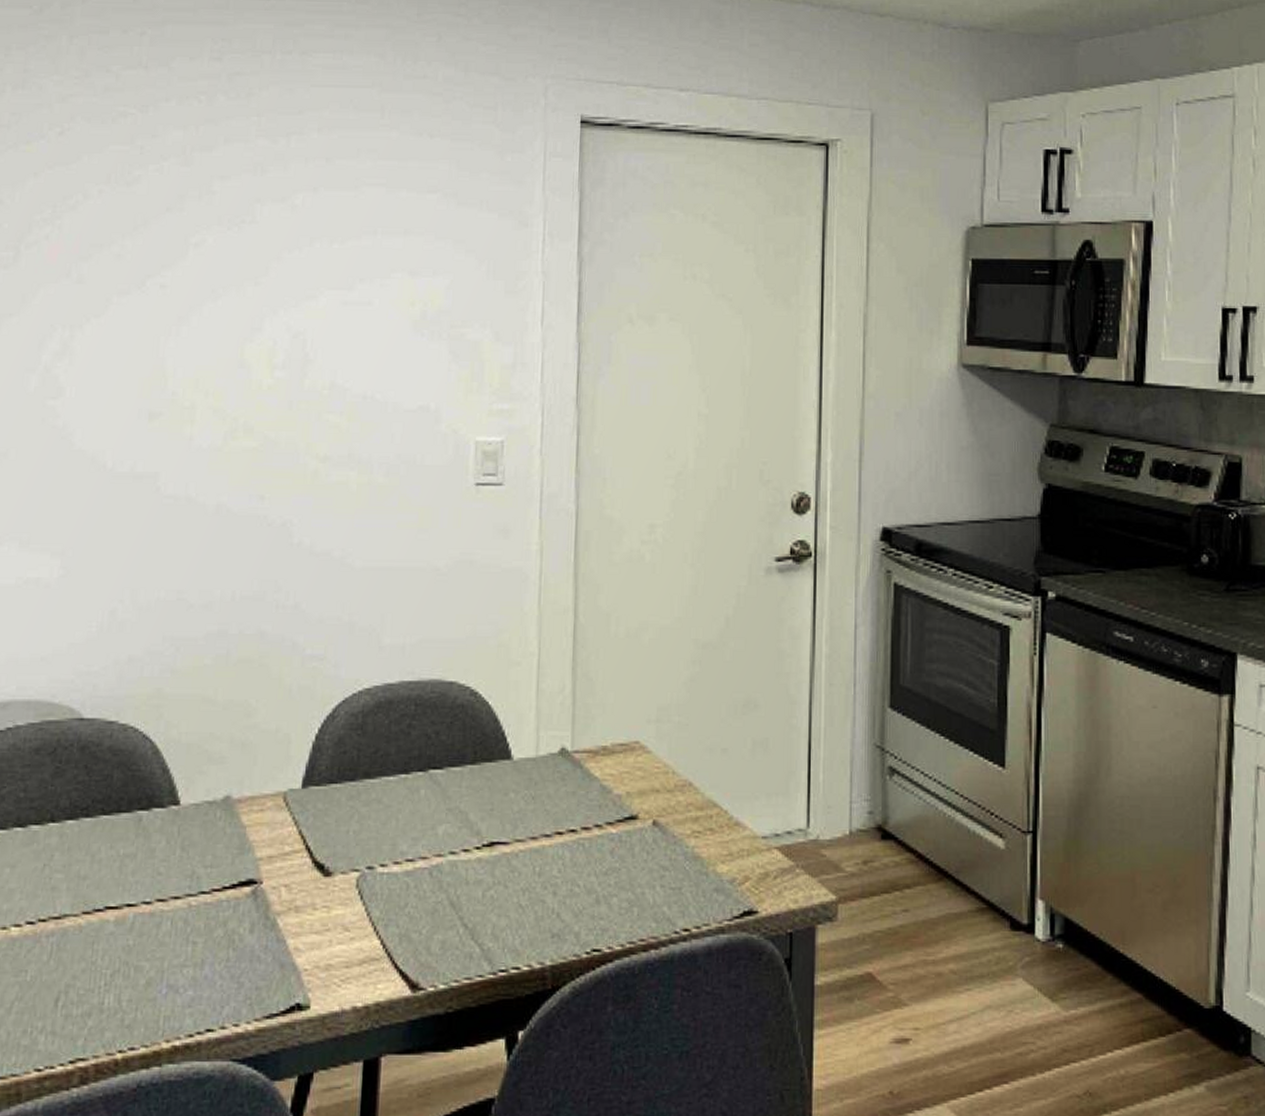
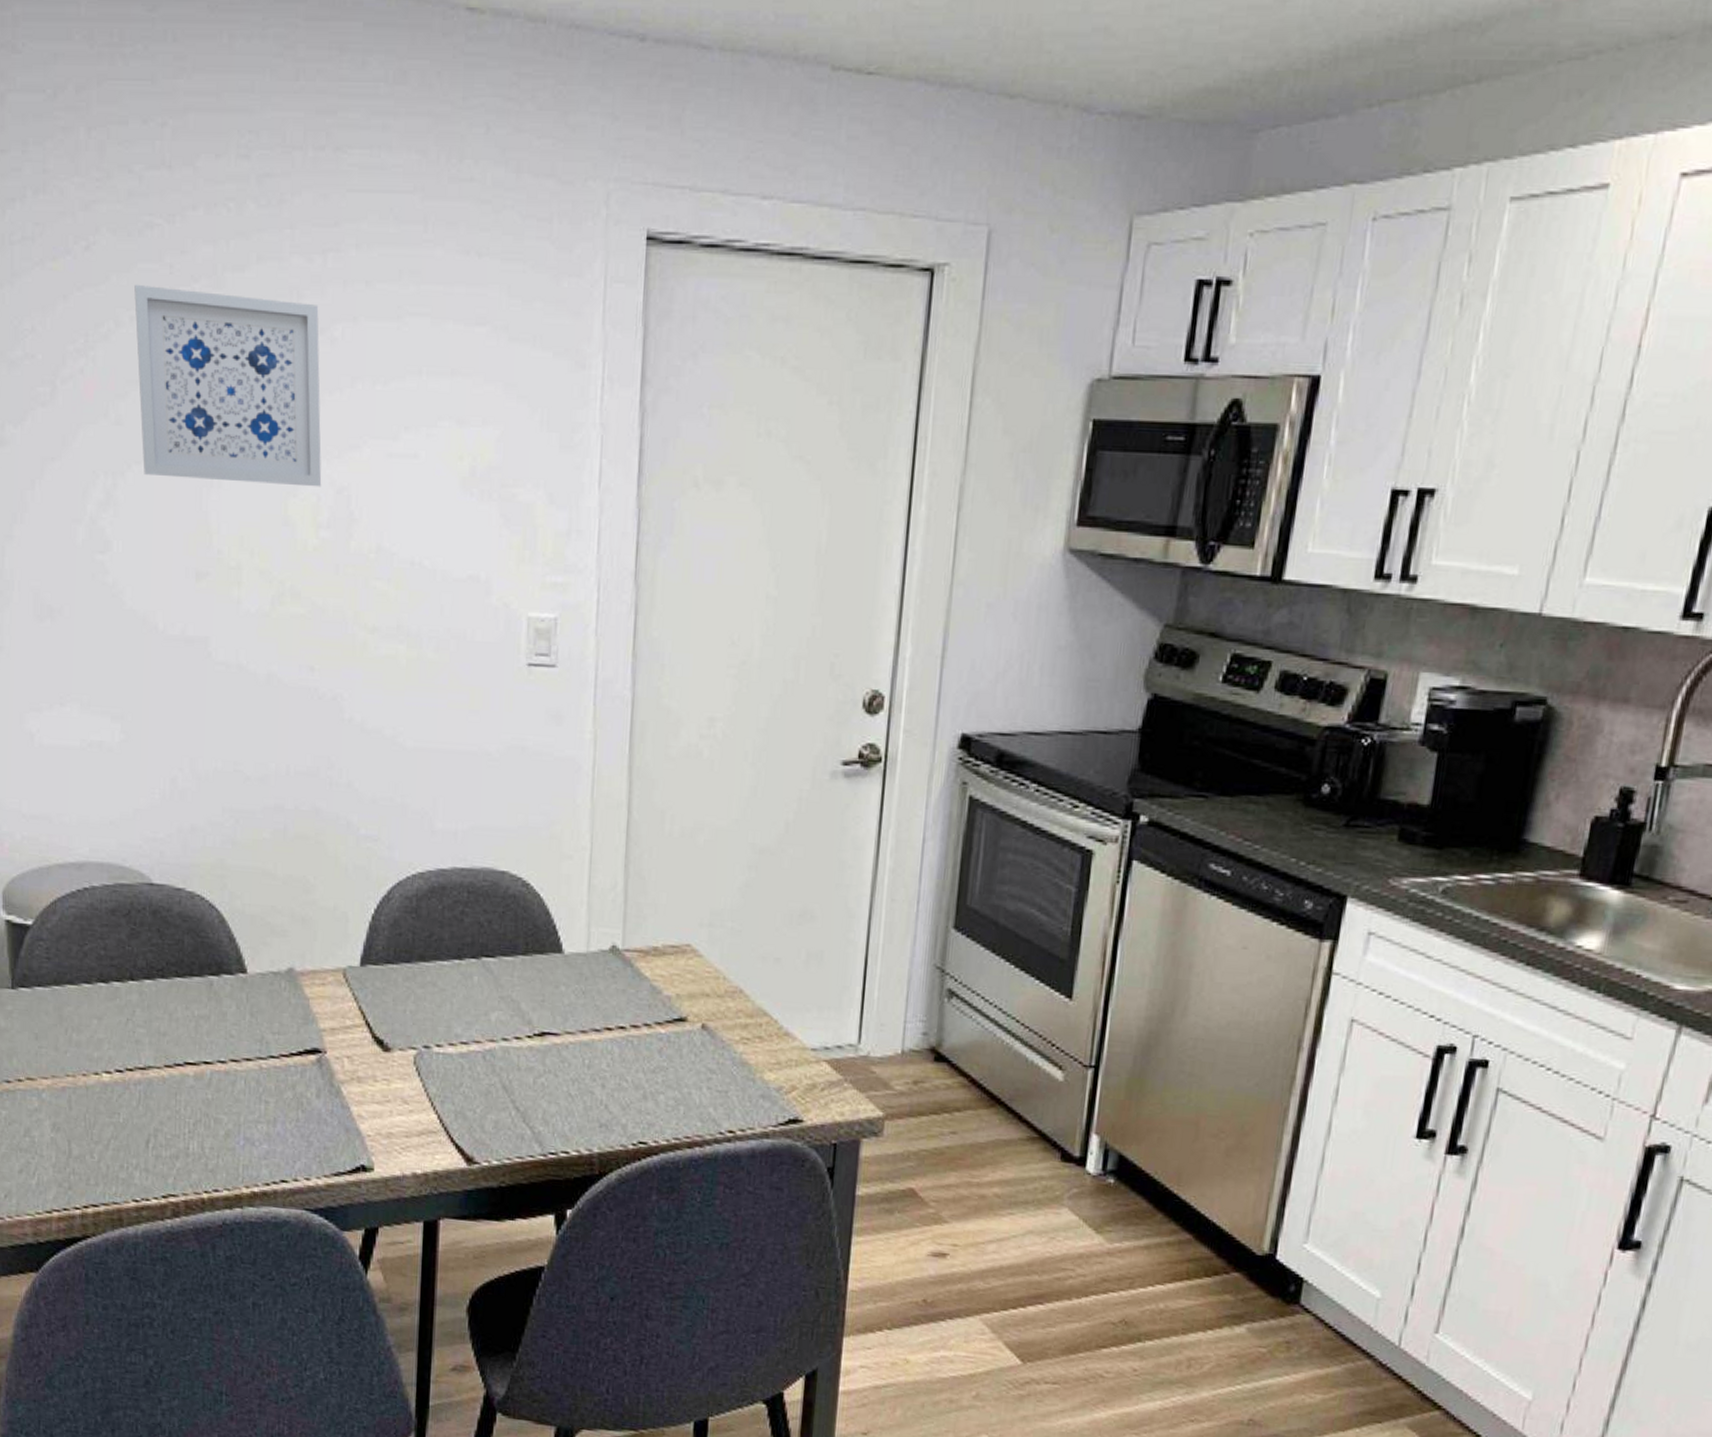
wall art: none [102,164,281,333] -> present [134,285,322,487]

